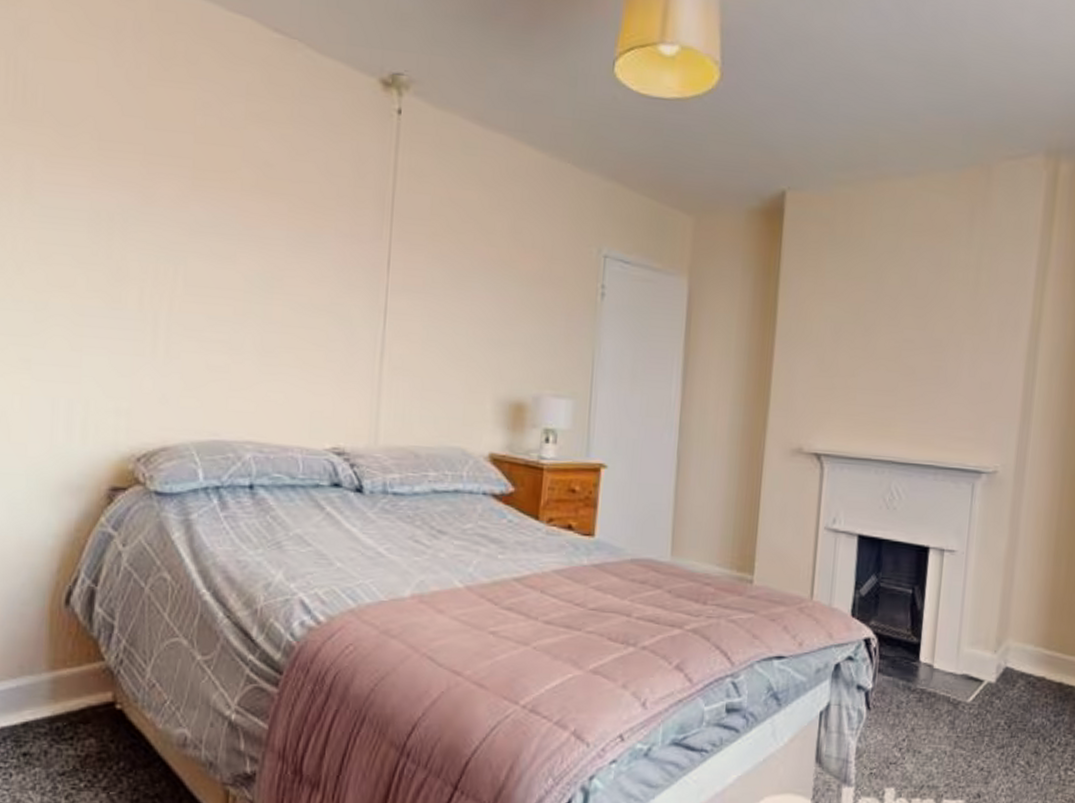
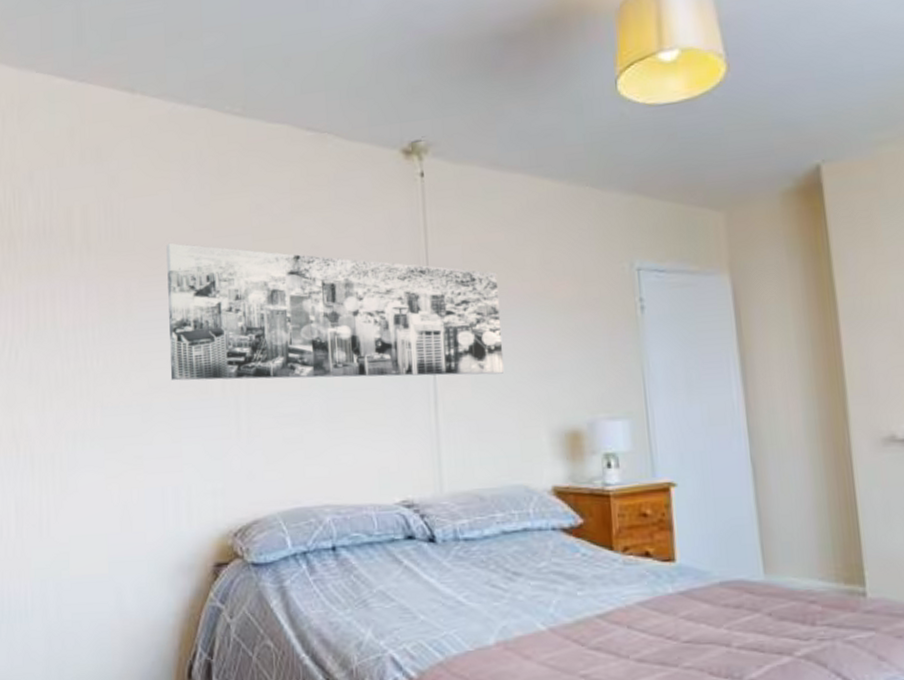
wall art: none [75,123,465,335] -> present [166,243,505,381]

